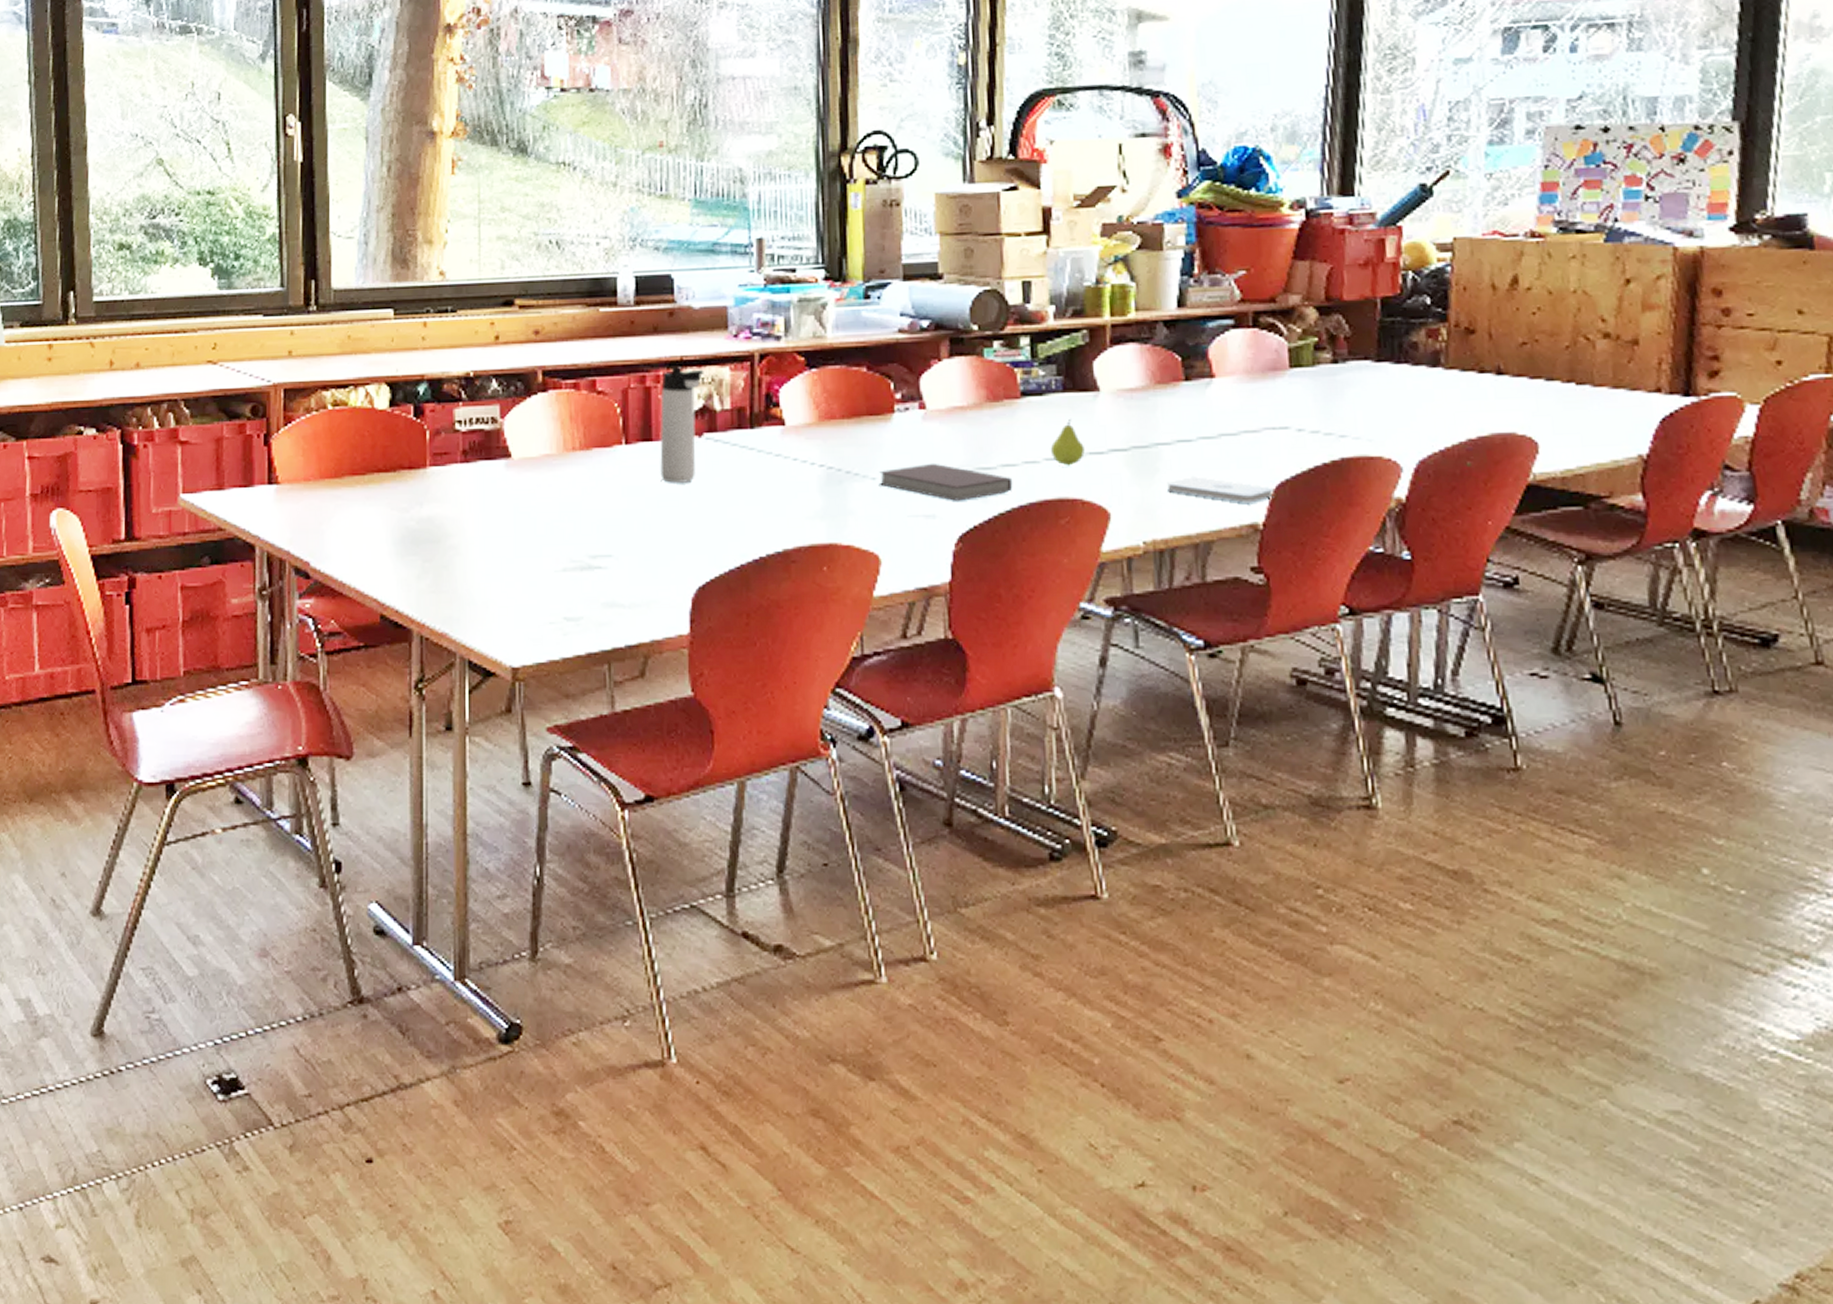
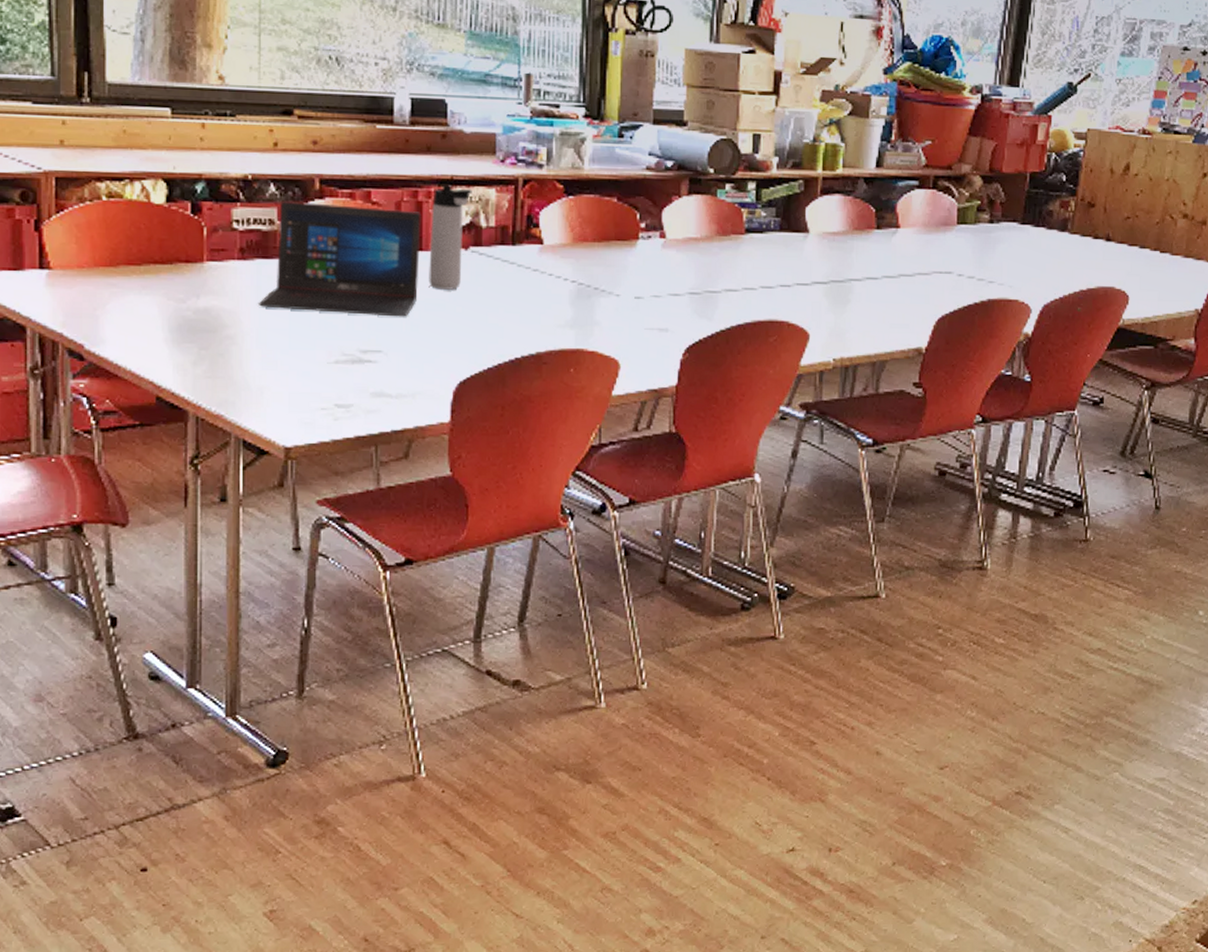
laptop: none [483,396,650,517] -> present [259,200,421,317]
notebook: present [878,463,1013,501] -> none [621,284,734,318]
fruit: present [1050,419,1085,466] -> none [765,255,793,294]
notepad: present [1167,476,1275,503] -> none [856,308,936,332]

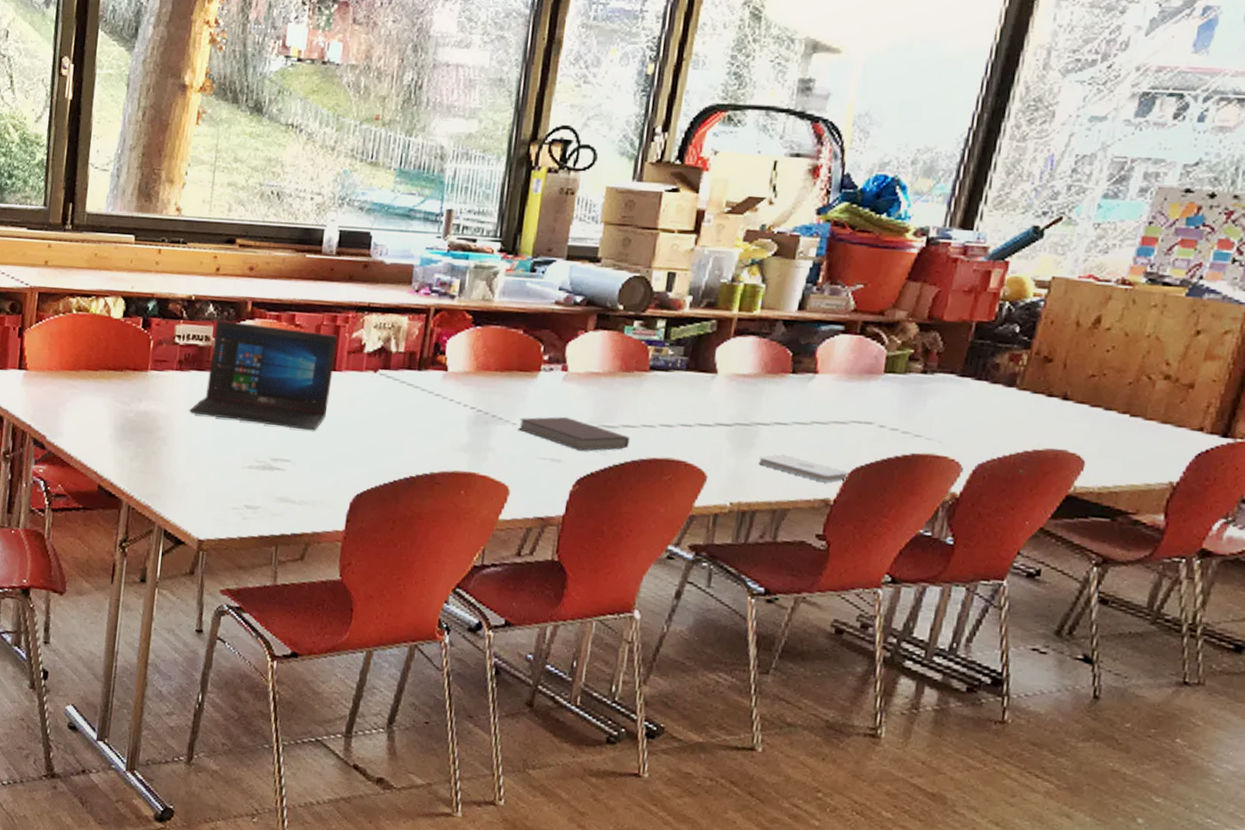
thermos bottle: present [429,184,472,290] -> none [338,310,387,409]
notebook: none [621,284,734,318] -> present [517,416,630,451]
notepad: none [856,308,936,332] -> present [759,454,850,482]

